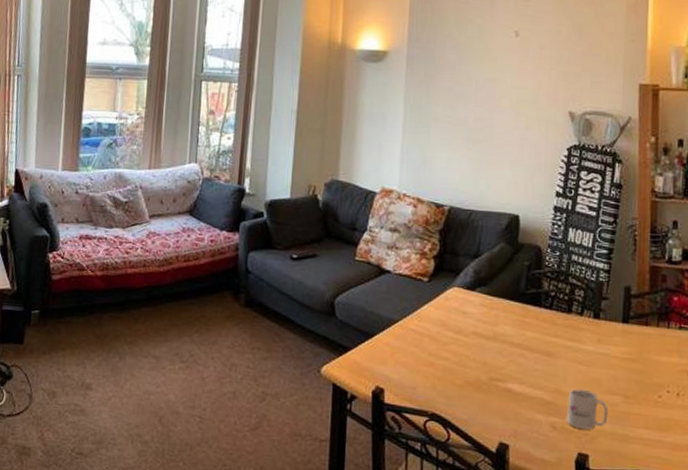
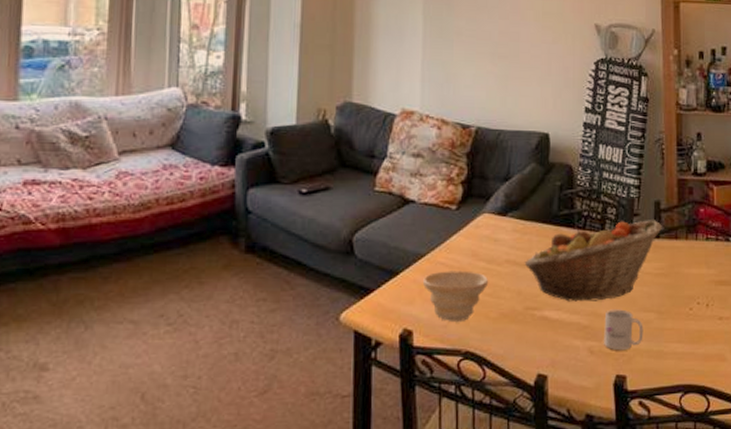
bowl: none [394,337,456,385] -> present [422,271,489,321]
fruit basket: none [490,304,632,379] -> present [524,220,662,302]

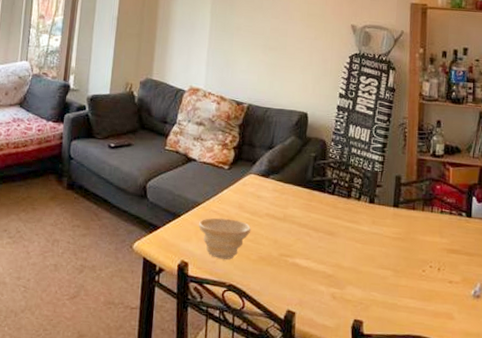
fruit basket: present [524,220,662,302] -> none [281,190,401,255]
mug: present [604,309,643,350] -> none [345,263,380,299]

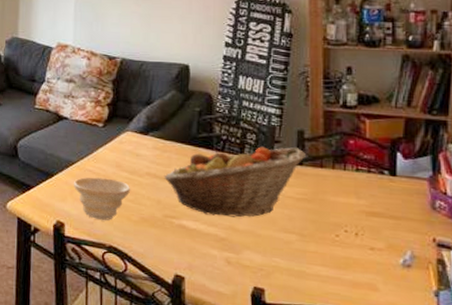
fruit basket: none [281,190,401,255] -> present [164,147,306,218]

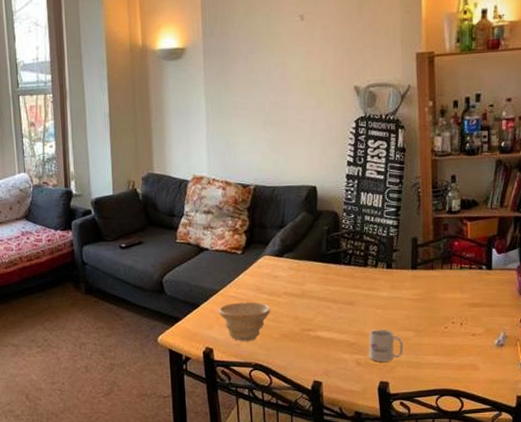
fruit basket: present [164,147,306,218] -> none [299,254,419,324]
mug: none [242,226,284,265] -> present [369,329,403,362]

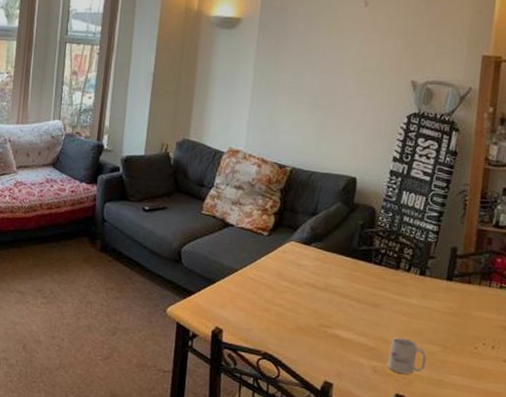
bowl: present [218,302,271,341] -> none [234,285,290,328]

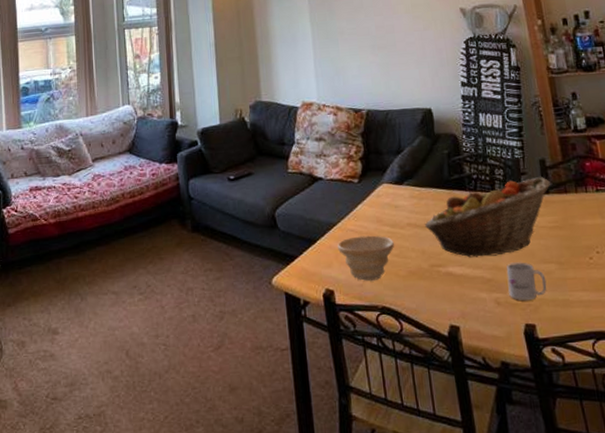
bowl: none [234,285,290,328] -> present [337,235,395,281]
fruit basket: none [322,261,456,329] -> present [424,177,551,258]

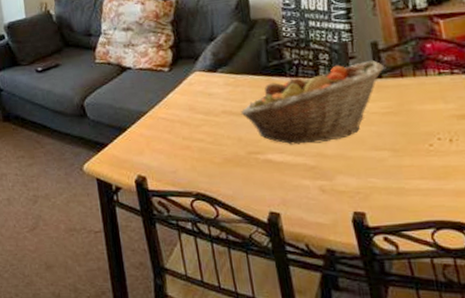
bowl: present [337,235,395,281] -> none [148,123,209,168]
mug: present [506,262,547,300] -> none [332,149,379,188]

